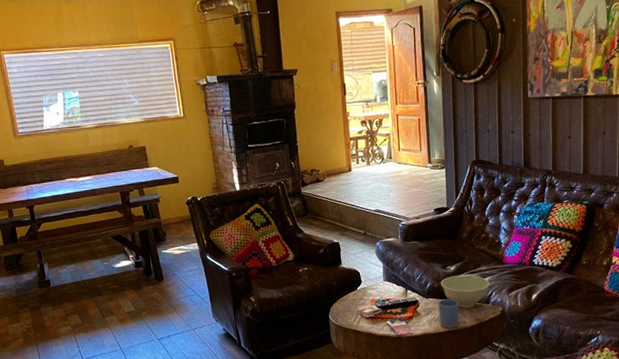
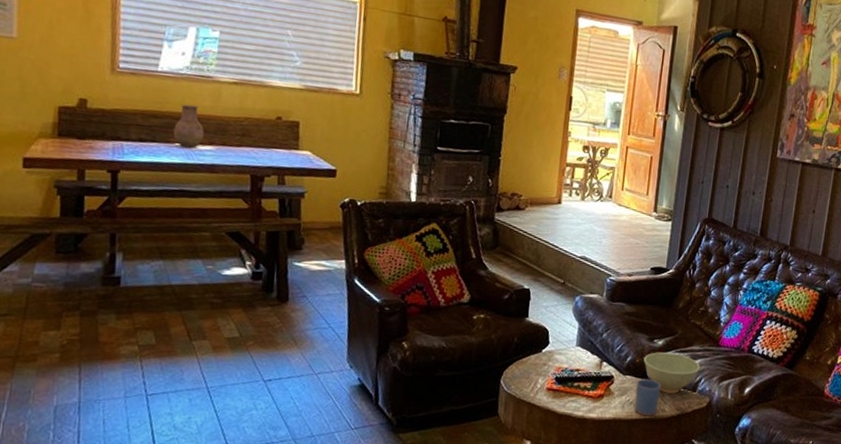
vase: none [62,149,84,181] -> present [173,104,205,148]
magazine: present [356,303,414,336] -> none [536,371,602,417]

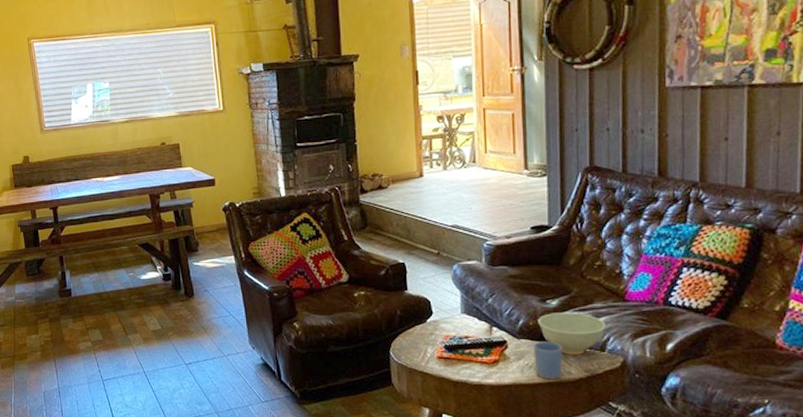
vase: present [173,104,205,148] -> none [89,145,111,181]

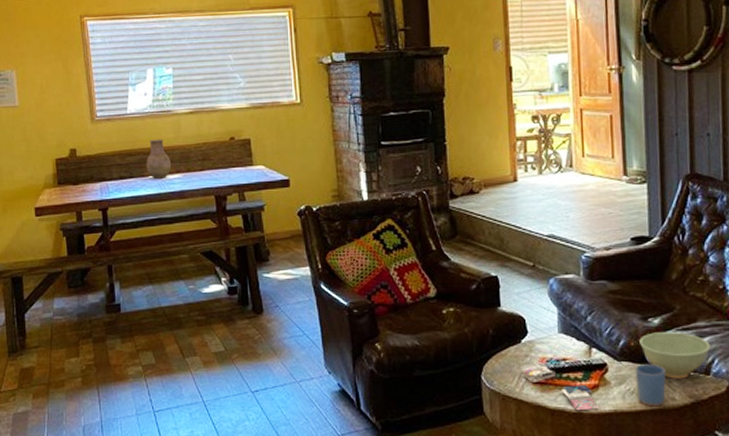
vase: none [89,145,111,181] -> present [146,139,172,179]
magazine: none [424,340,500,383] -> present [519,362,600,411]

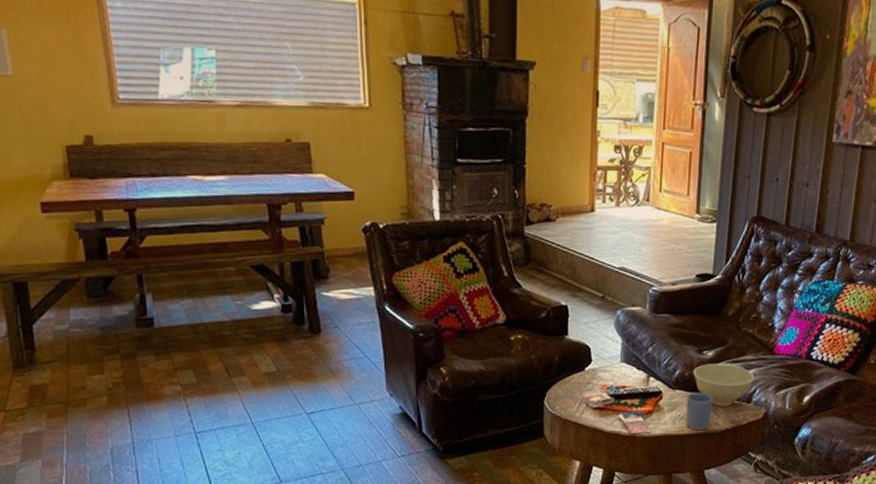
vase: present [146,139,172,179] -> none [183,133,215,180]

